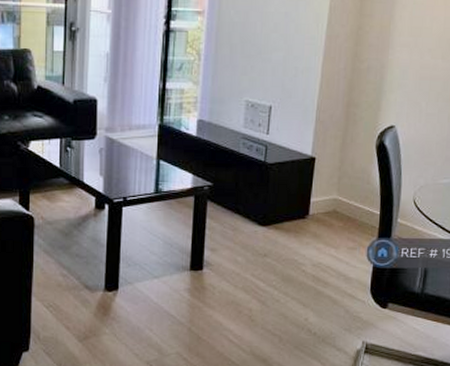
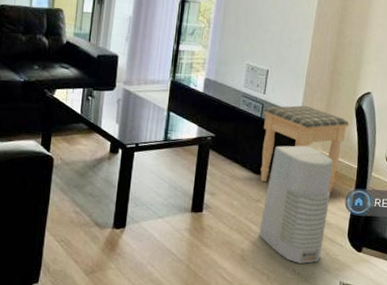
footstool: none [266,144,370,244] -> present [260,105,350,193]
speaker: none [268,191,352,323] -> present [259,145,334,264]

